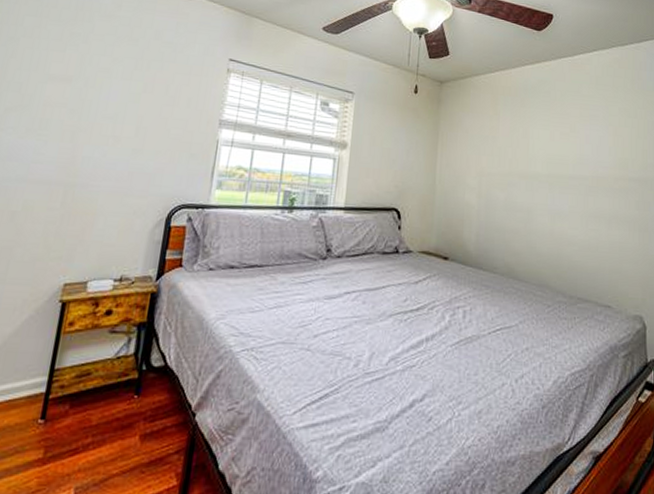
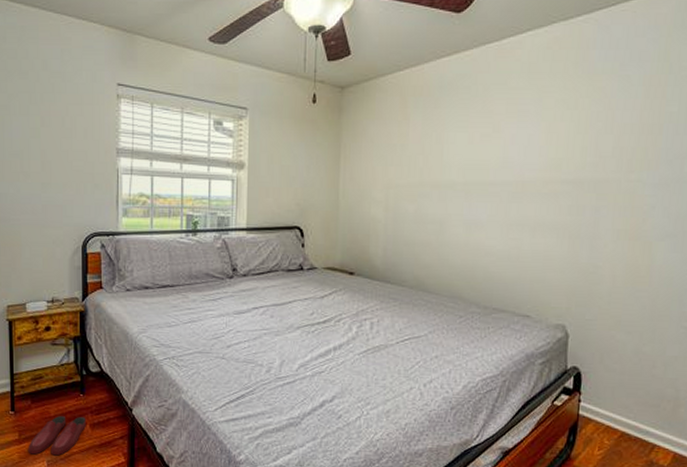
slippers: none [51,423,136,480] -> present [28,415,86,456]

